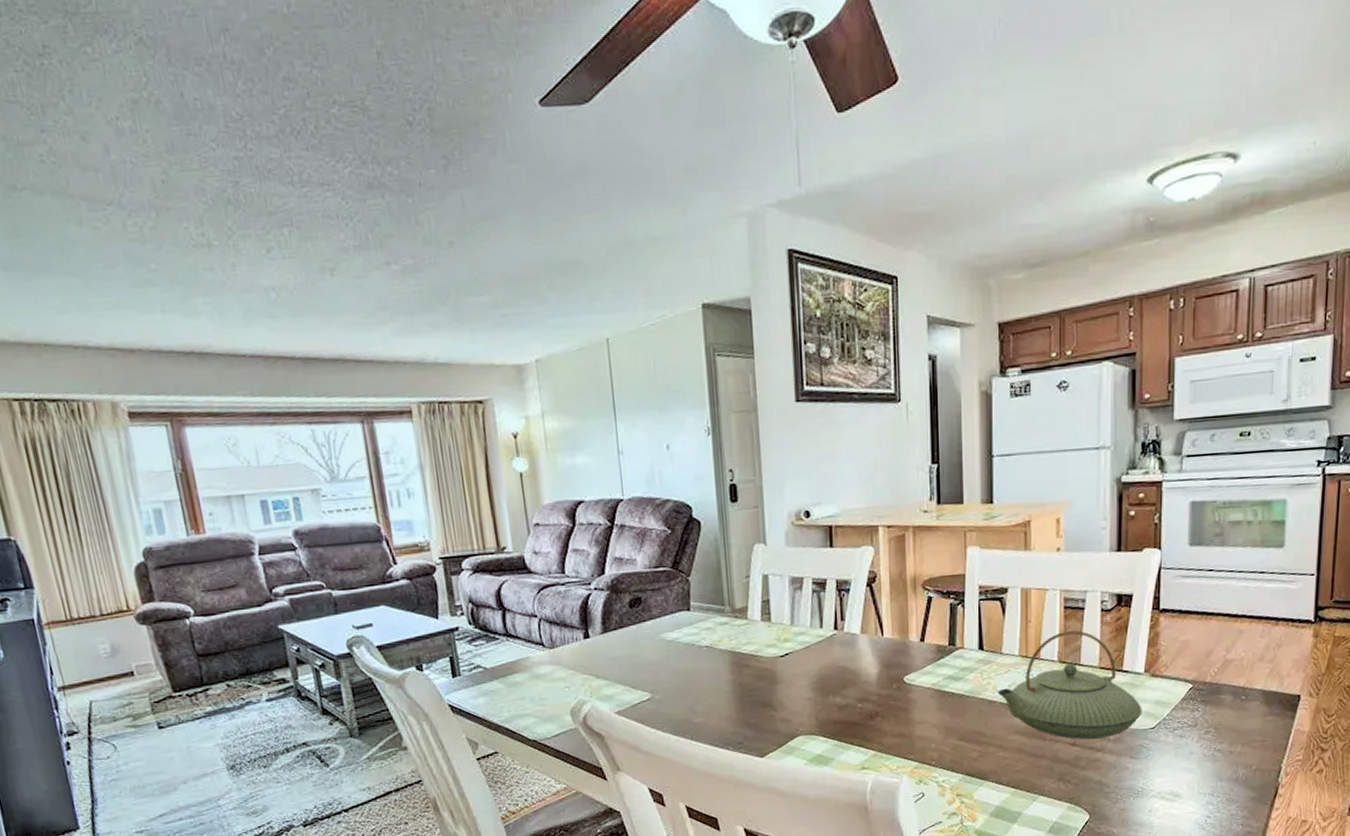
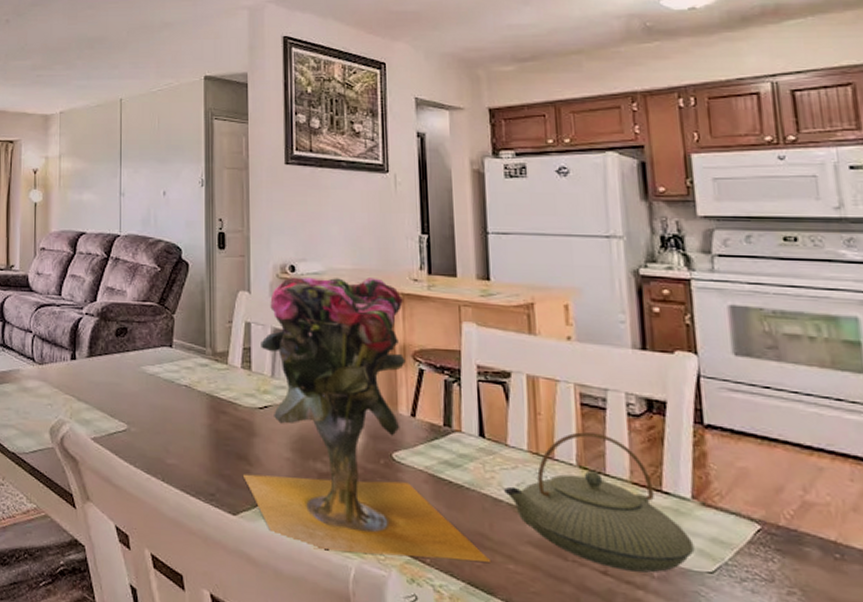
vase: none [767,514,985,773] -> present [242,277,492,562]

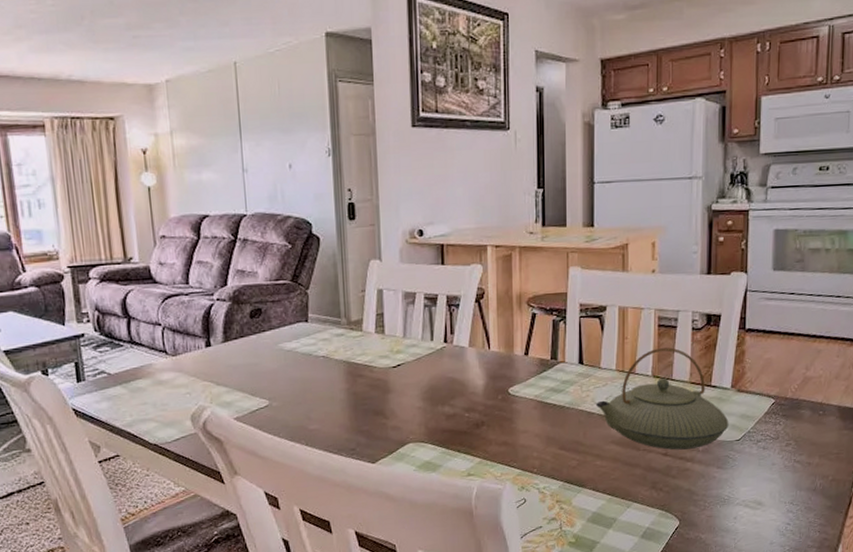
vase: present [242,277,492,562] -> none [379,234,584,479]

